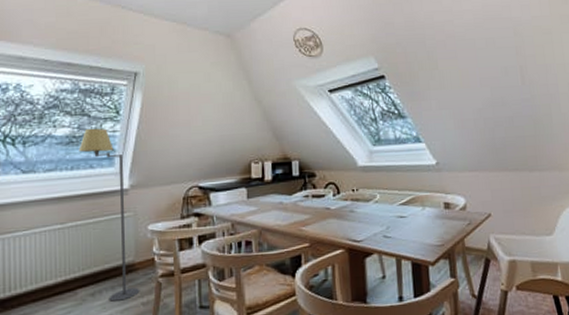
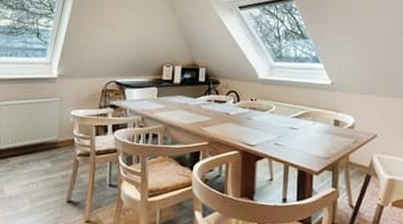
floor lamp: present [78,128,140,302] -> none [17,22,61,172]

